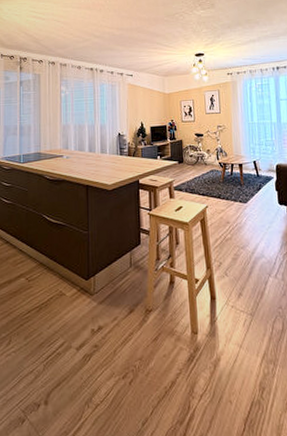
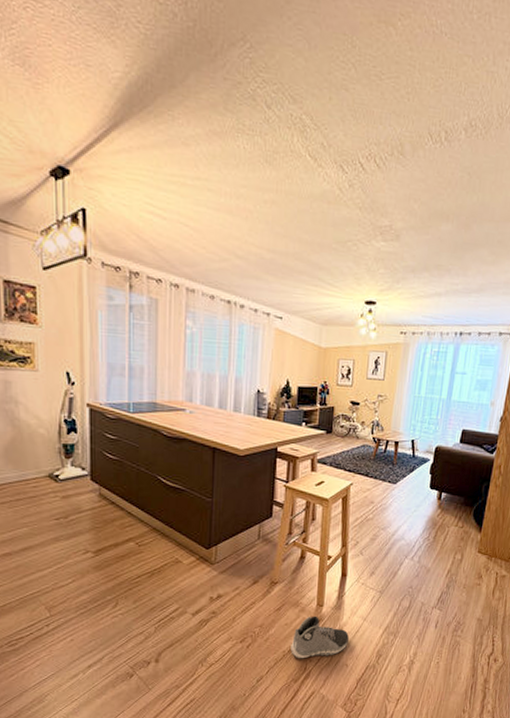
sneaker: none [171,344,228,396] -> present [290,616,349,659]

